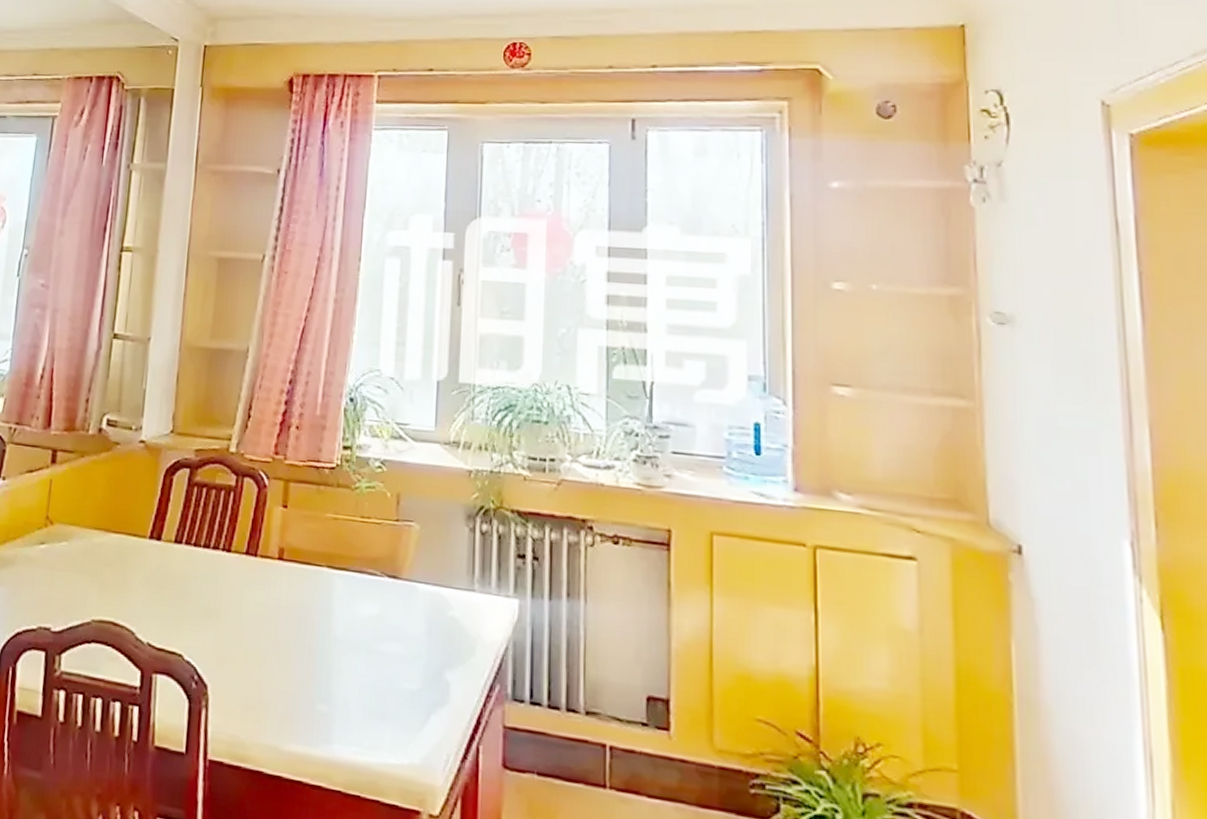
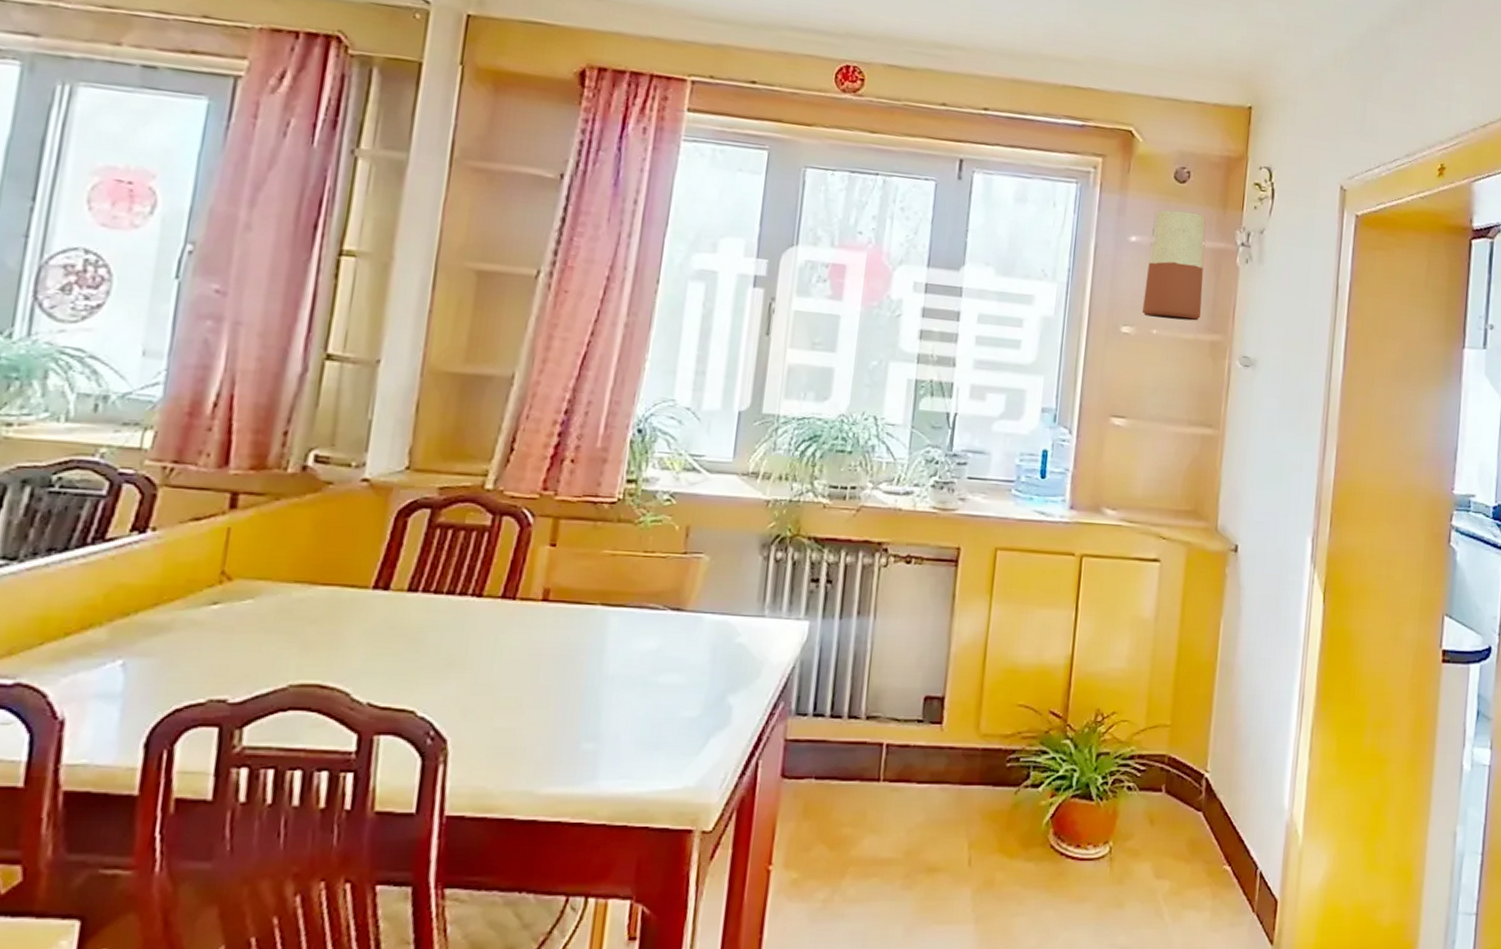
vase: none [856,149,930,273] -> present [1143,210,1206,321]

